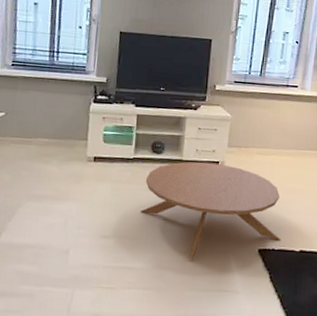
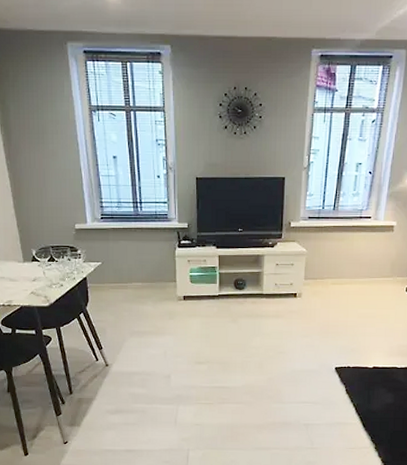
coffee table: present [140,161,281,260] -> none [228,294,356,379]

